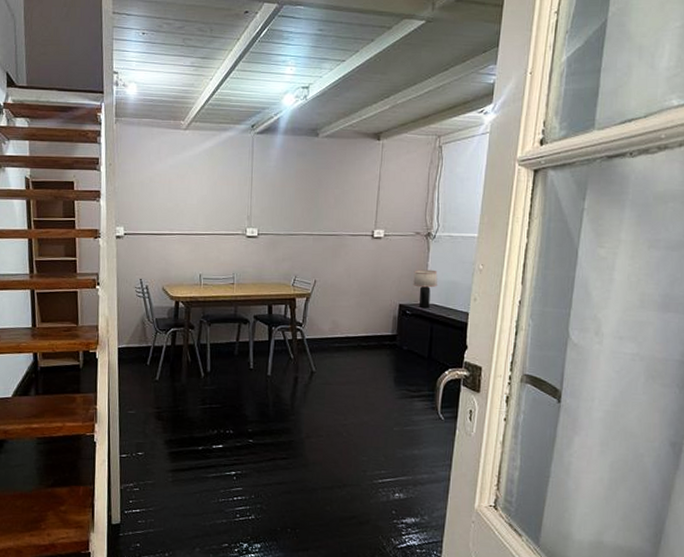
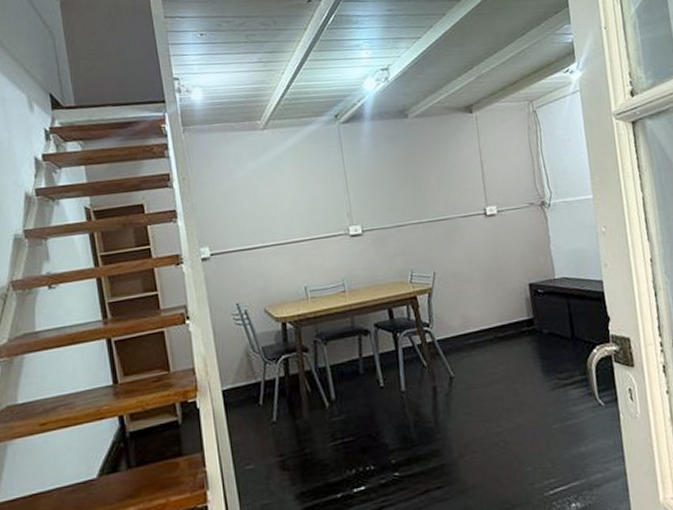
table lamp: present [413,269,438,309] -> none [536,240,564,285]

